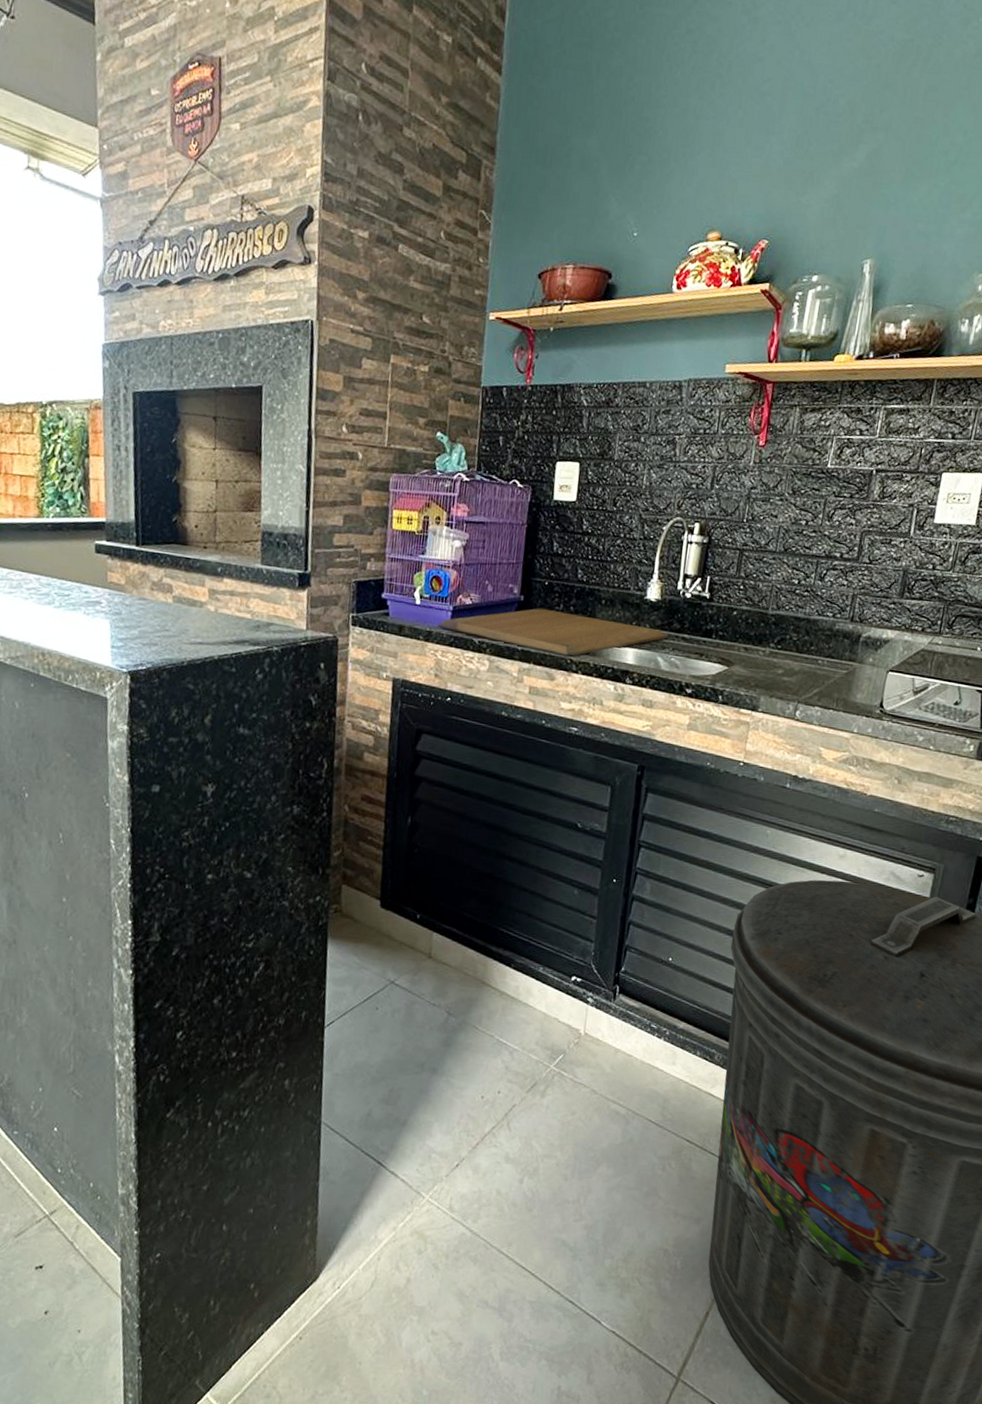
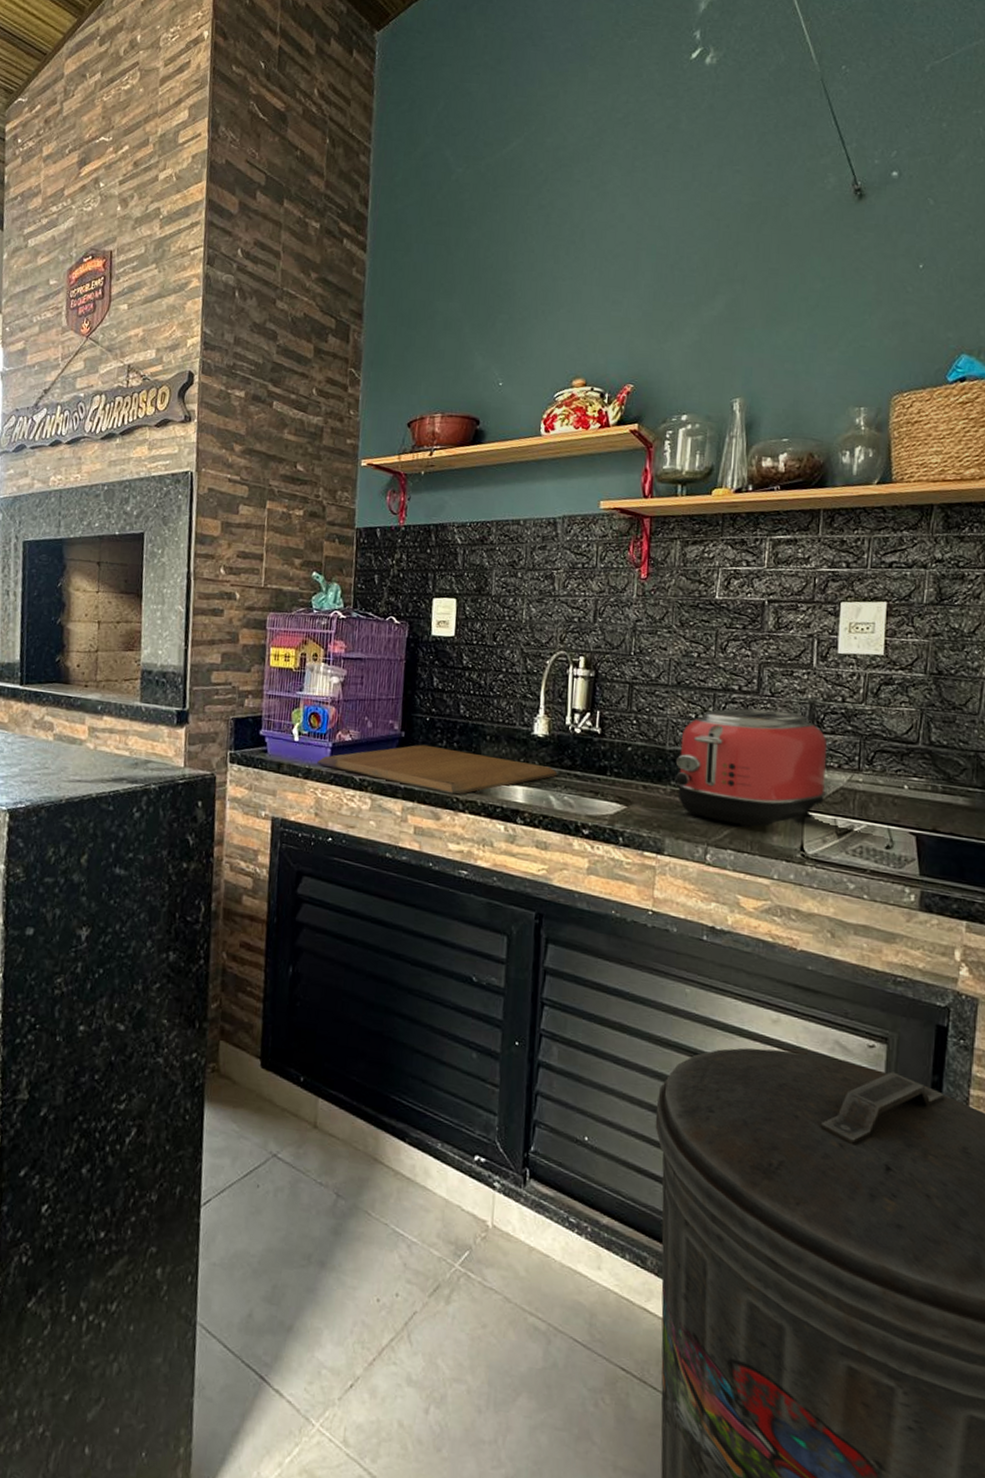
toaster: none [774,575,915,687] -> present [674,708,828,828]

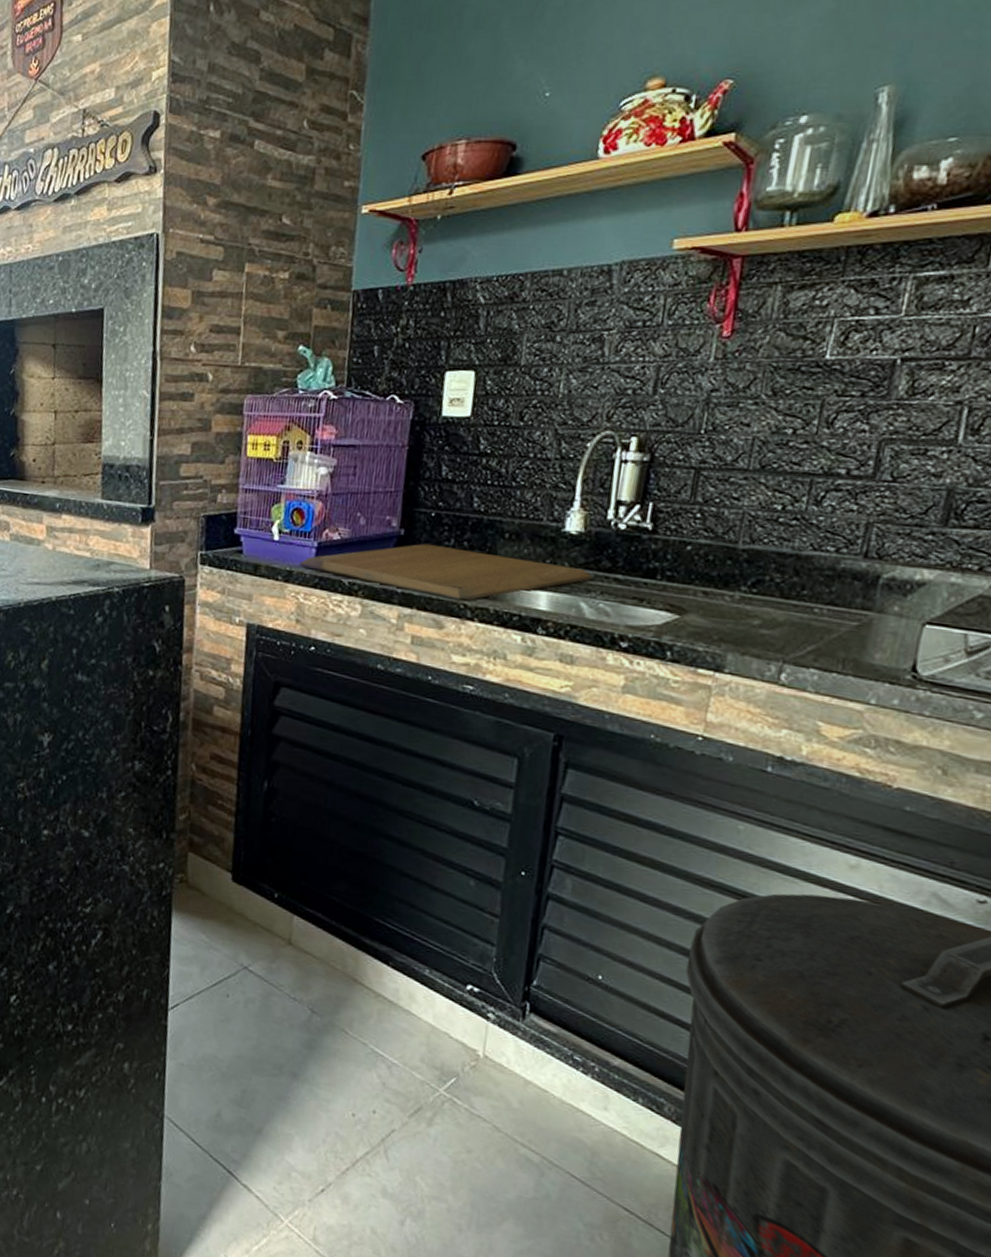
toaster: present [674,708,828,828] -> none [746,497,967,643]

